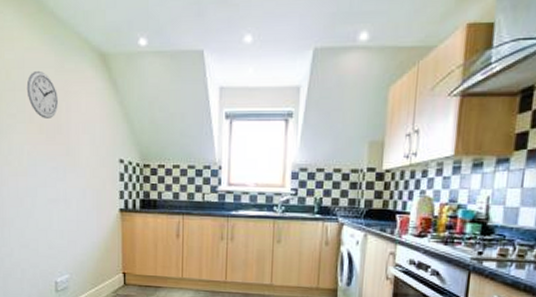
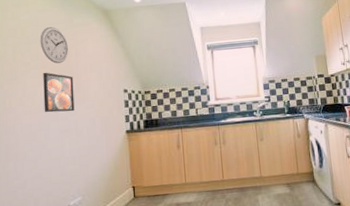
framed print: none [30,128,64,179] -> present [43,72,75,113]

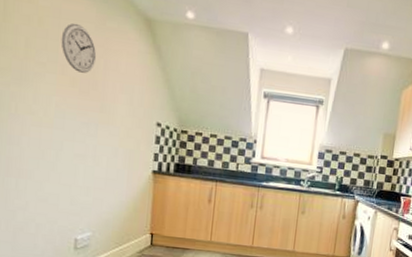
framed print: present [43,72,75,113] -> none [57,79,98,135]

